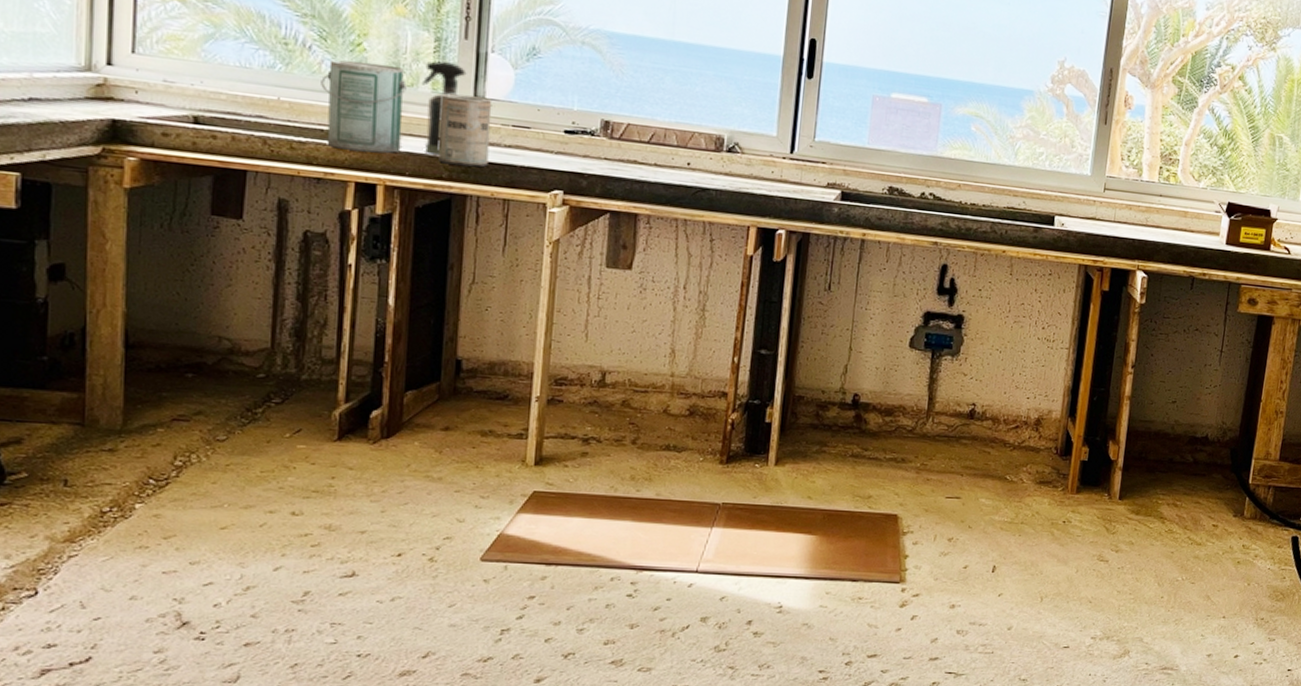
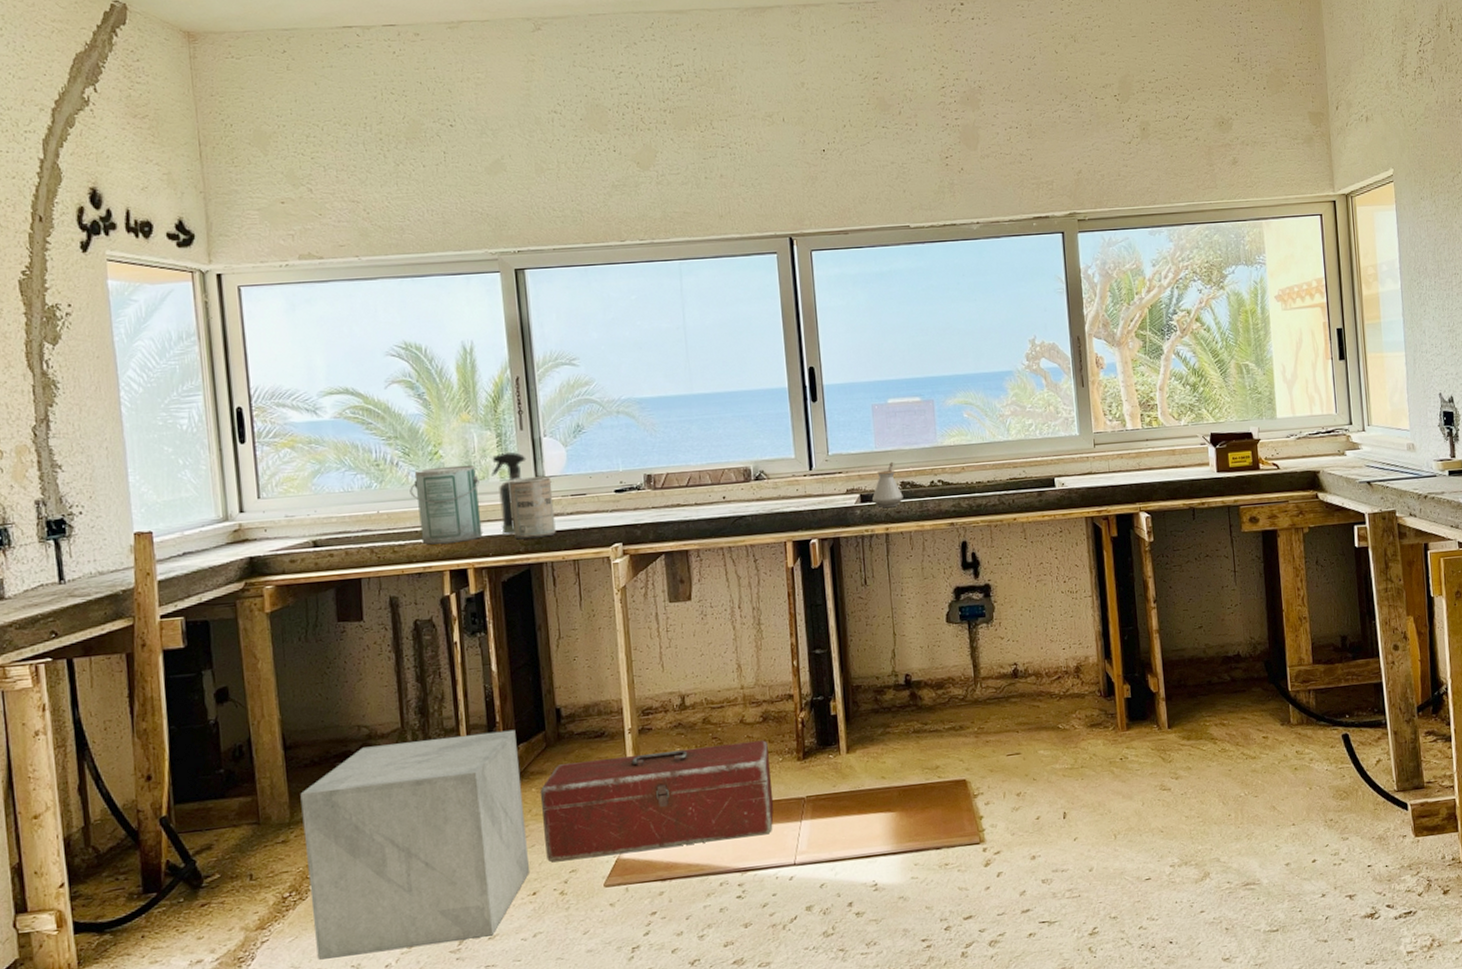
concrete block: none [134,362,406,592] -> present [300,729,529,960]
toolbox: none [419,421,690,536] -> present [540,740,774,863]
coffee pot: none [854,162,889,212] -> present [872,461,903,508]

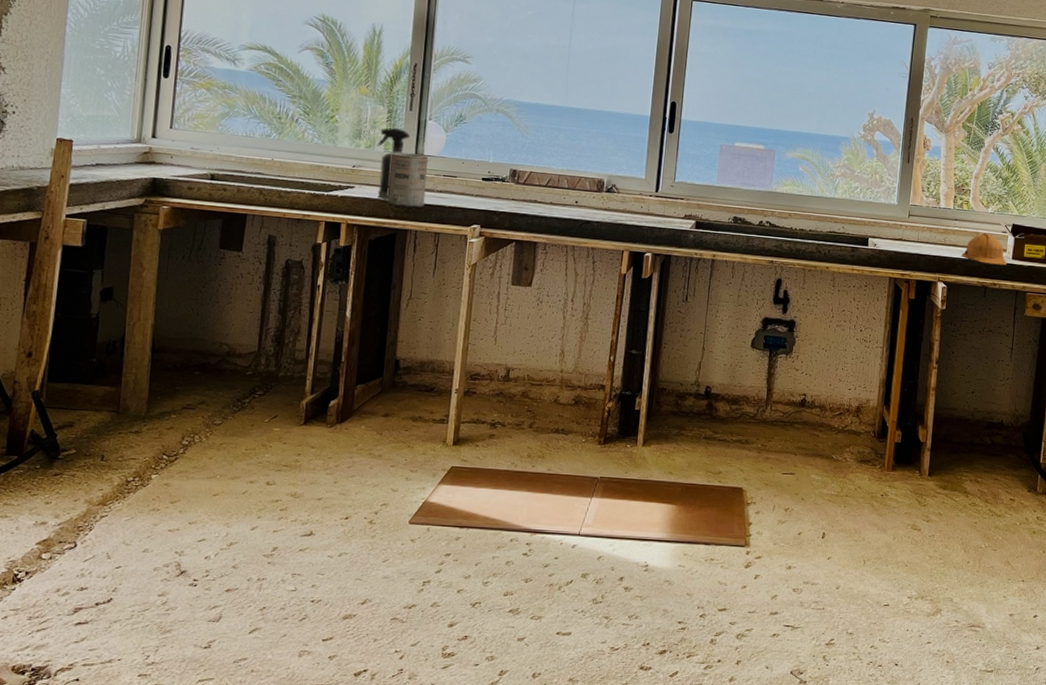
concrete block: present [300,729,529,960] -> none [147,362,357,548]
paint can: present [410,465,483,545] -> none [303,129,366,199]
toolbox: present [540,740,774,863] -> none [363,409,575,504]
coffee pot: present [872,461,903,508] -> none [706,197,734,237]
hard hat: none [1161,449,1212,483] -> present [962,233,1007,266]

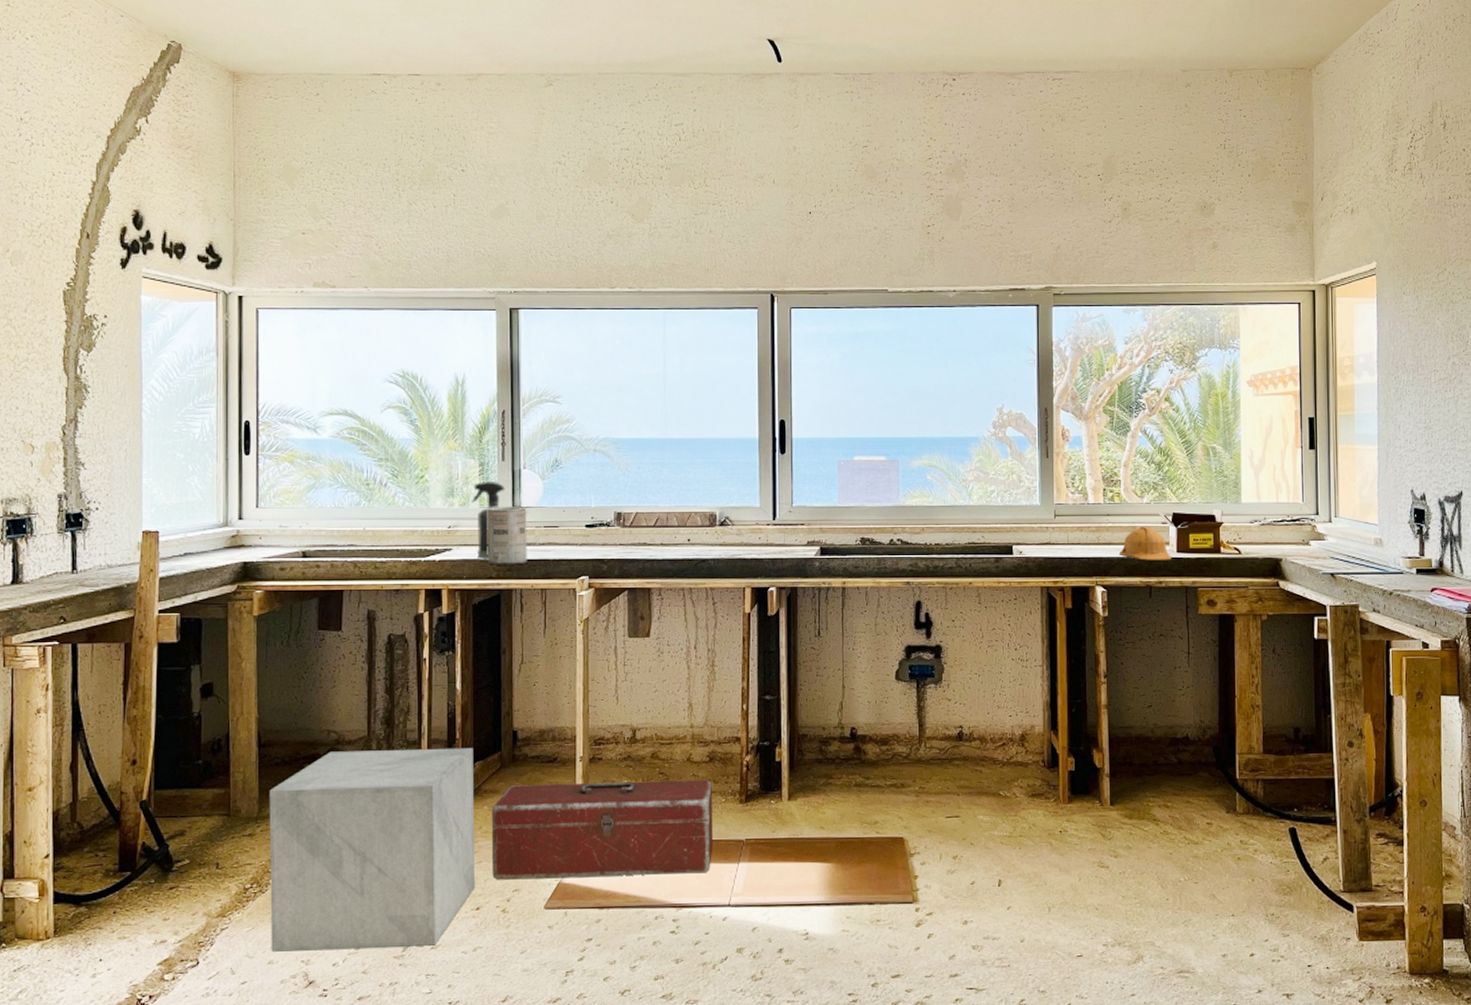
concrete block: none [147,362,357,548] -> present [269,747,475,952]
toolbox: none [363,409,575,504] -> present [491,780,714,880]

